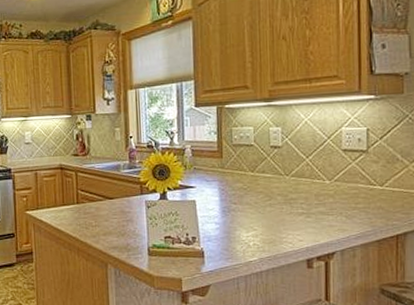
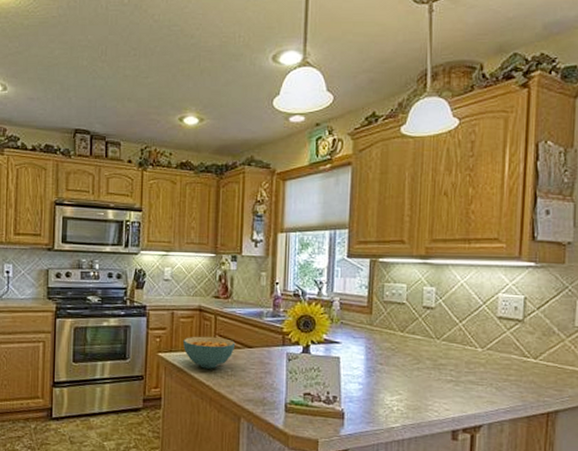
cereal bowl: none [48,192,97,222] -> present [183,336,236,369]

